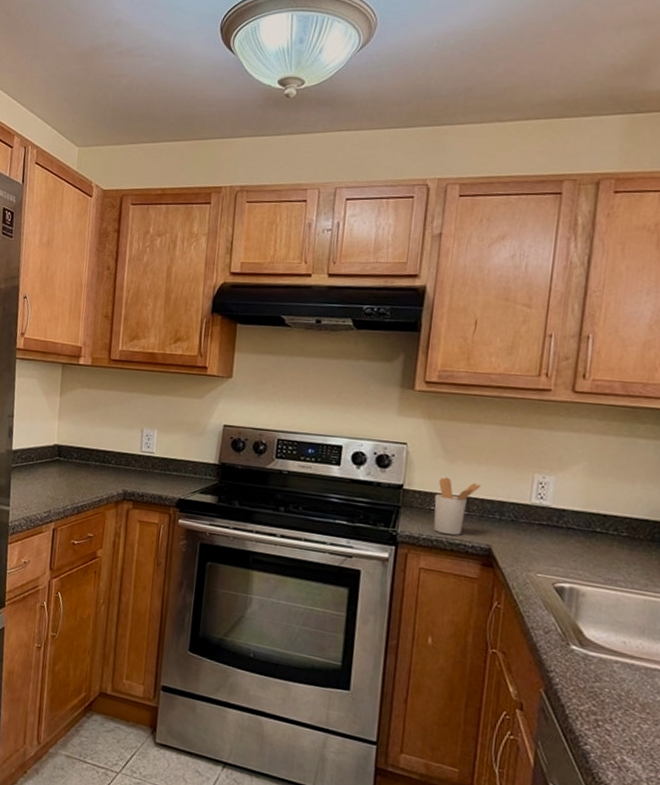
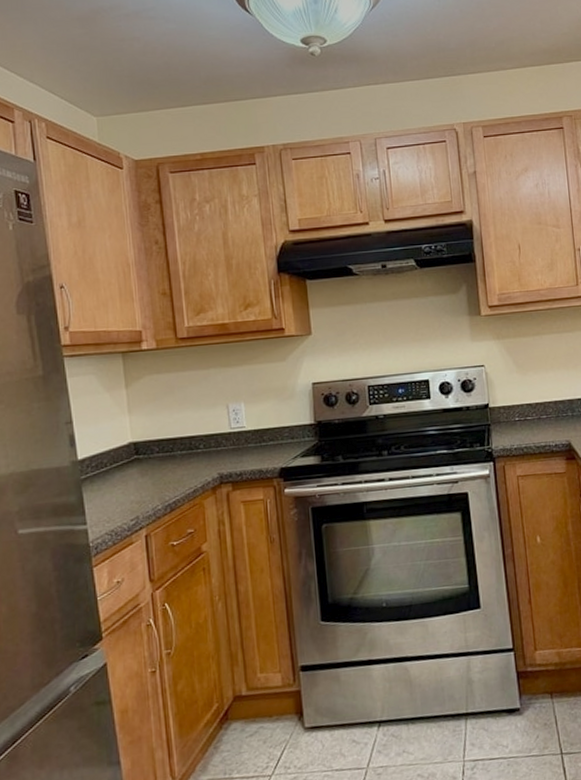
utensil holder: present [433,477,482,535] -> none [517,388,553,440]

